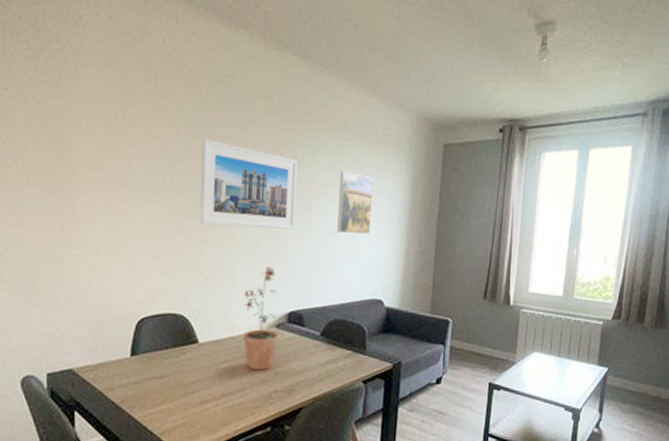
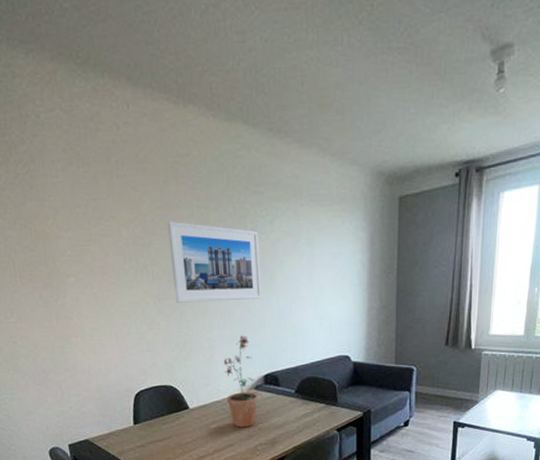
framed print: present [337,170,373,235] -> none [299,236,333,297]

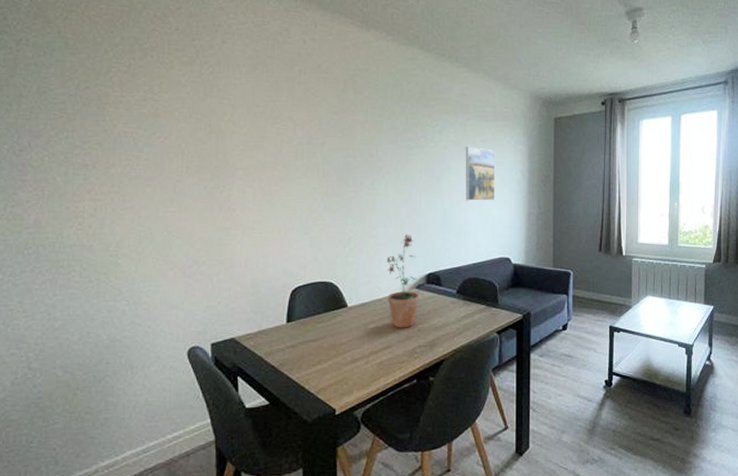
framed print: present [168,221,262,303] -> none [342,125,428,201]
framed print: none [299,236,333,297] -> present [465,145,496,201]

